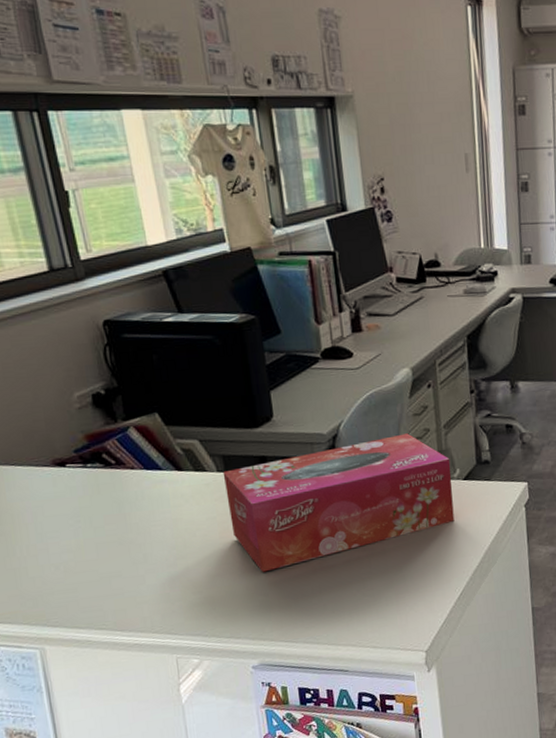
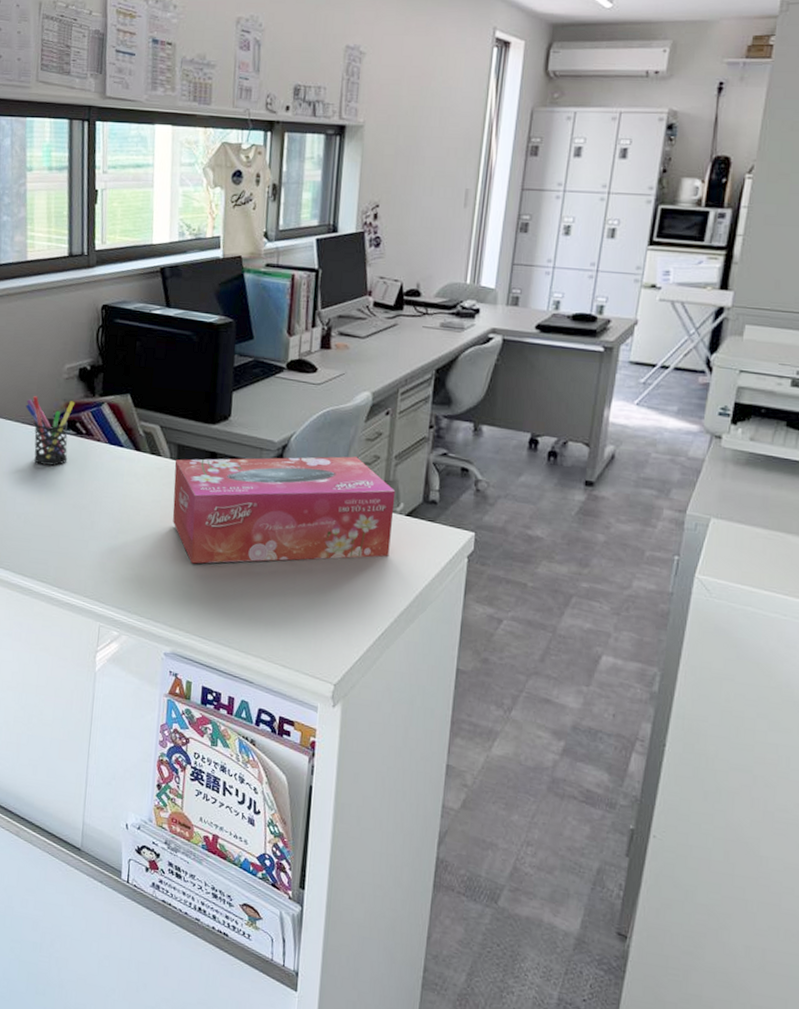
pen holder: none [36,431,101,507] -> present [25,396,76,466]

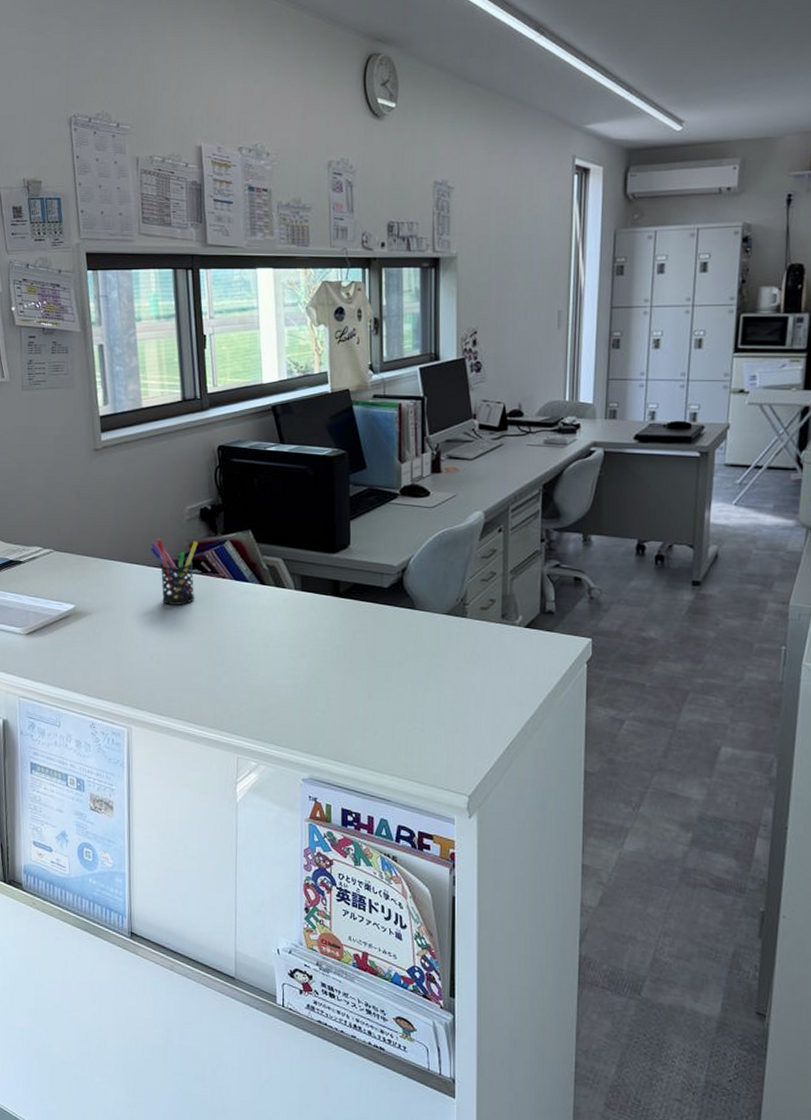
tissue box: present [172,456,396,564] -> none [299,574,513,690]

